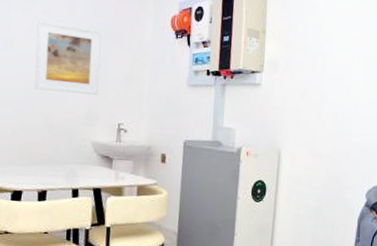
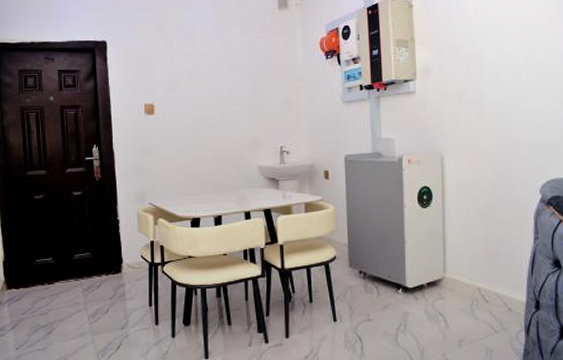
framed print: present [34,20,102,95] -> none [198,60,259,124]

